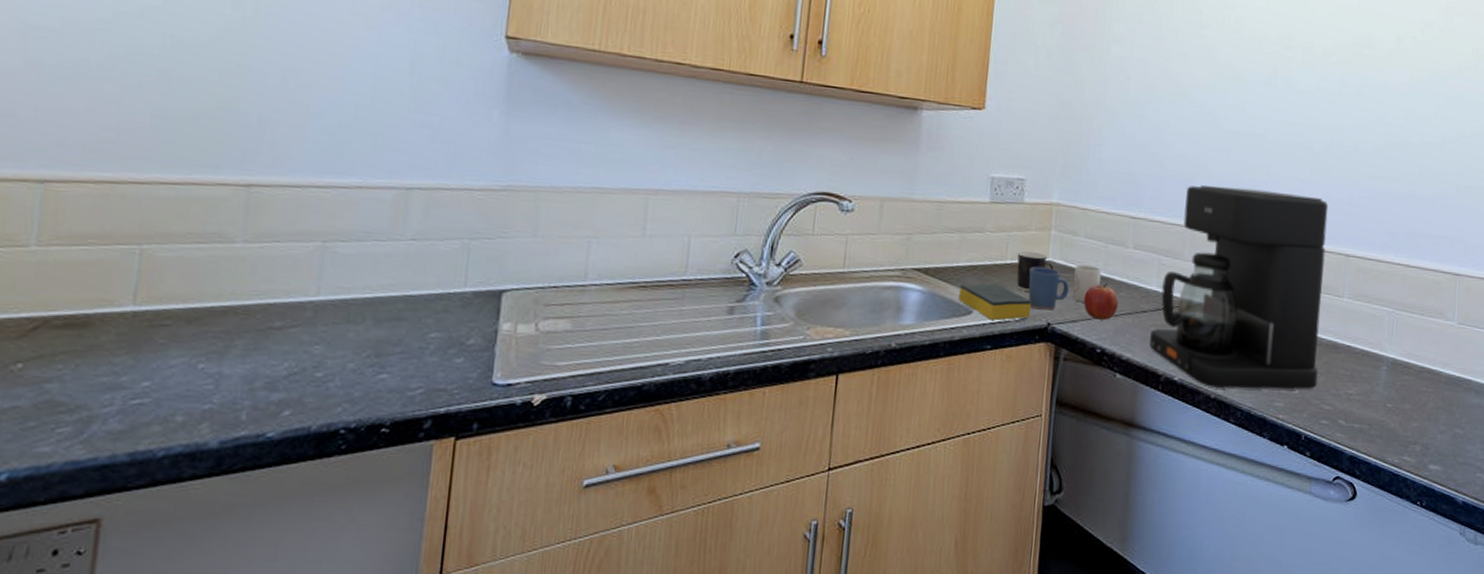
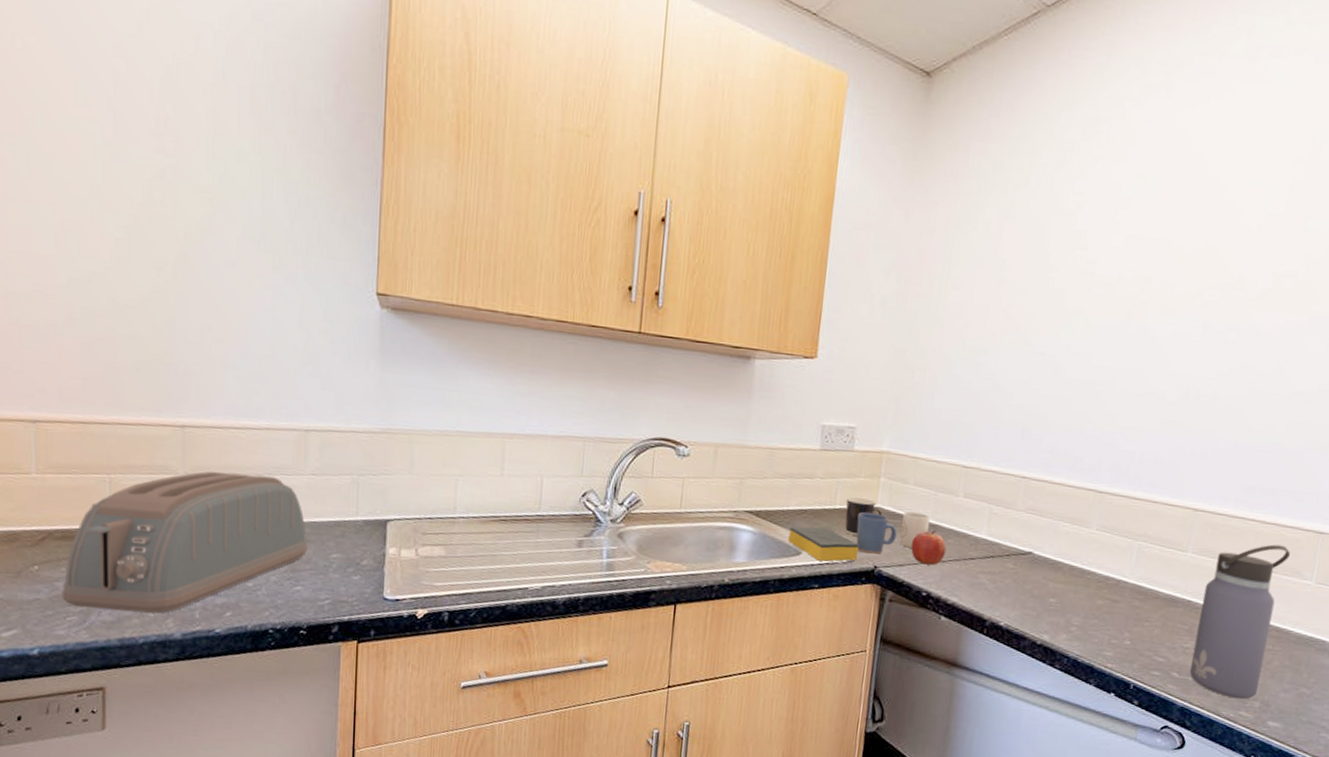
toaster: none [52,238,400,417] -> present [62,471,307,614]
coffee maker: present [1149,185,1329,390] -> none [976,435,1178,641]
water bottle: none [1354,287,1433,444] -> present [1189,544,1290,700]

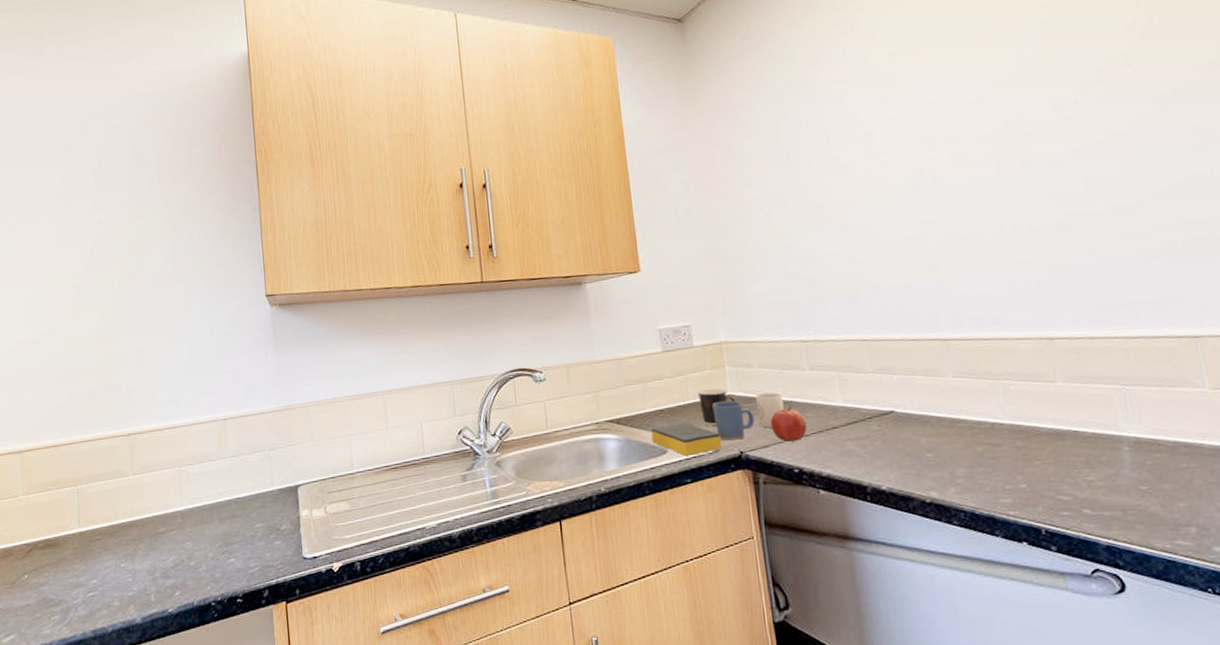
toaster: present [62,471,307,614] -> none [46,464,236,607]
water bottle: present [1189,544,1290,700] -> none [1088,357,1188,528]

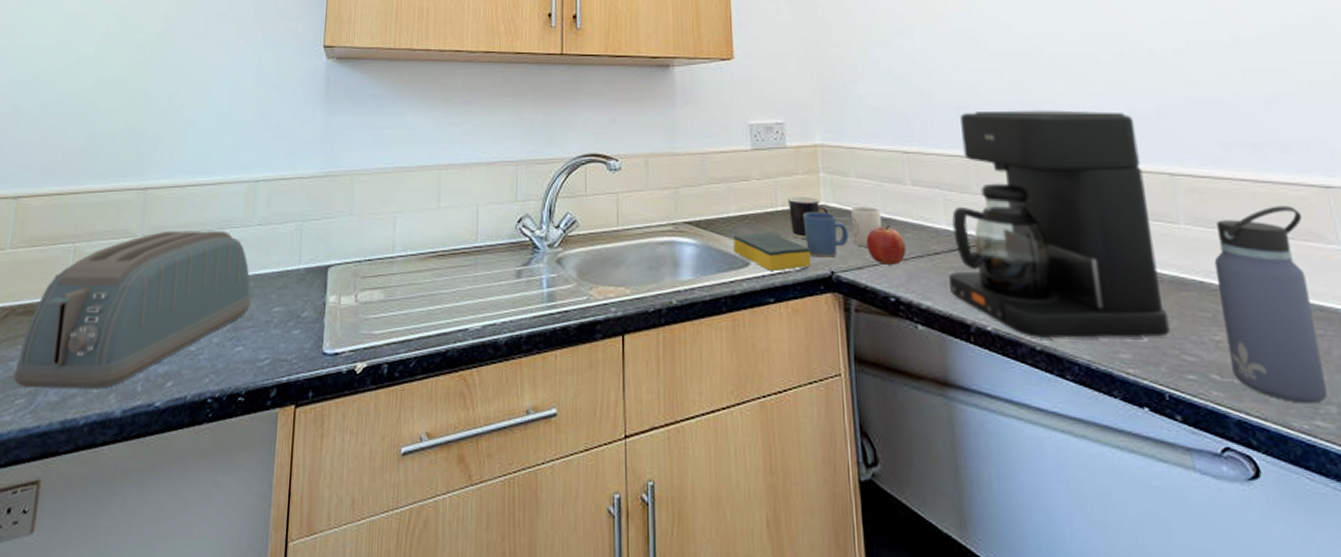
toaster: none [46,464,236,607] -> present [13,230,251,389]
coffee maker: none [846,287,1047,492] -> present [949,110,1170,339]
water bottle: none [1088,357,1188,528] -> present [1214,205,1327,404]

